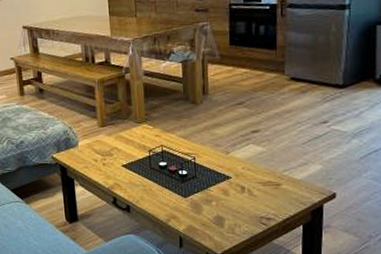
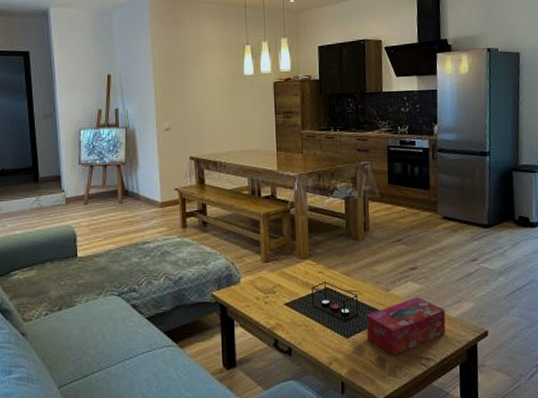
tissue box: none [204,159,290,215] -> present [366,297,446,356]

